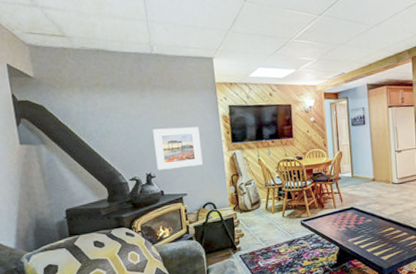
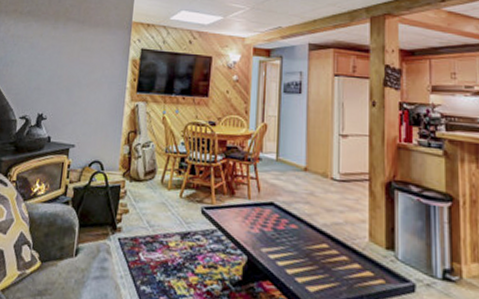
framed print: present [153,127,203,170] -> none [50,64,104,114]

